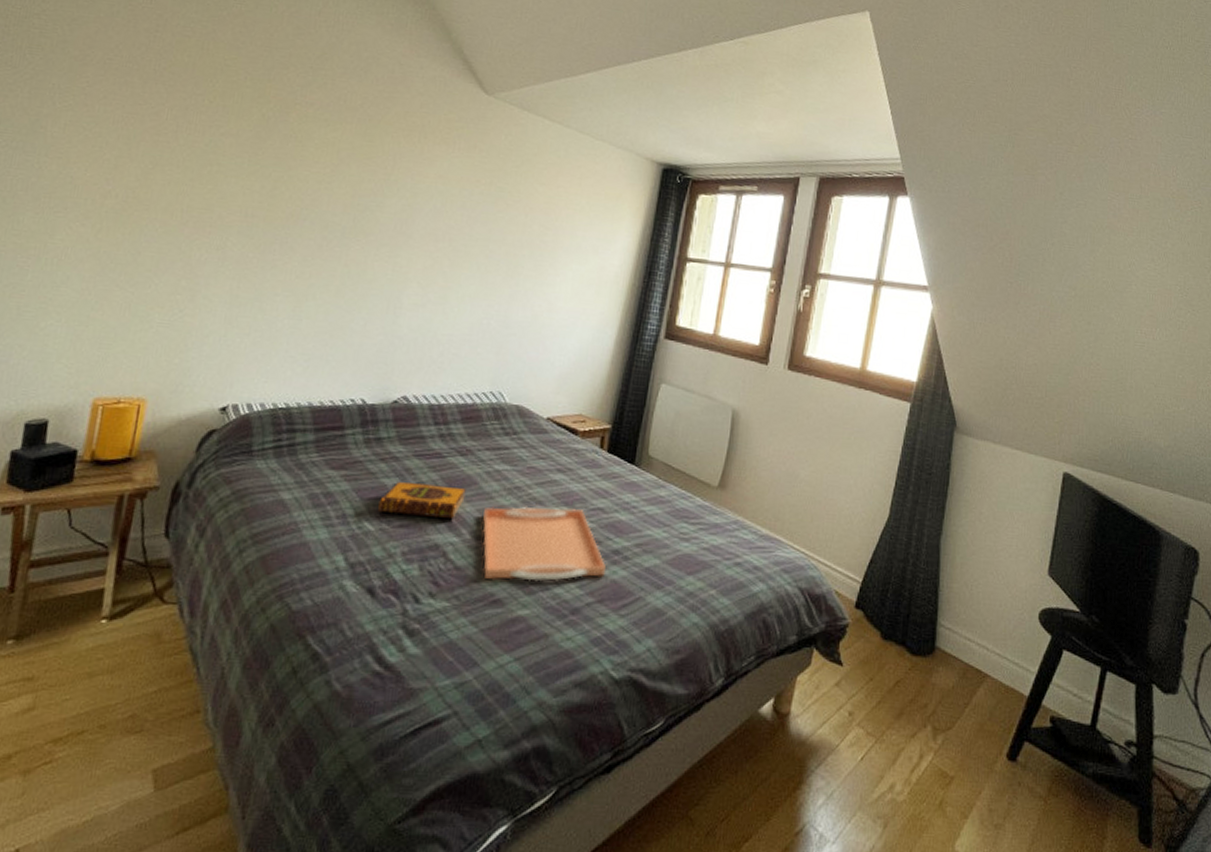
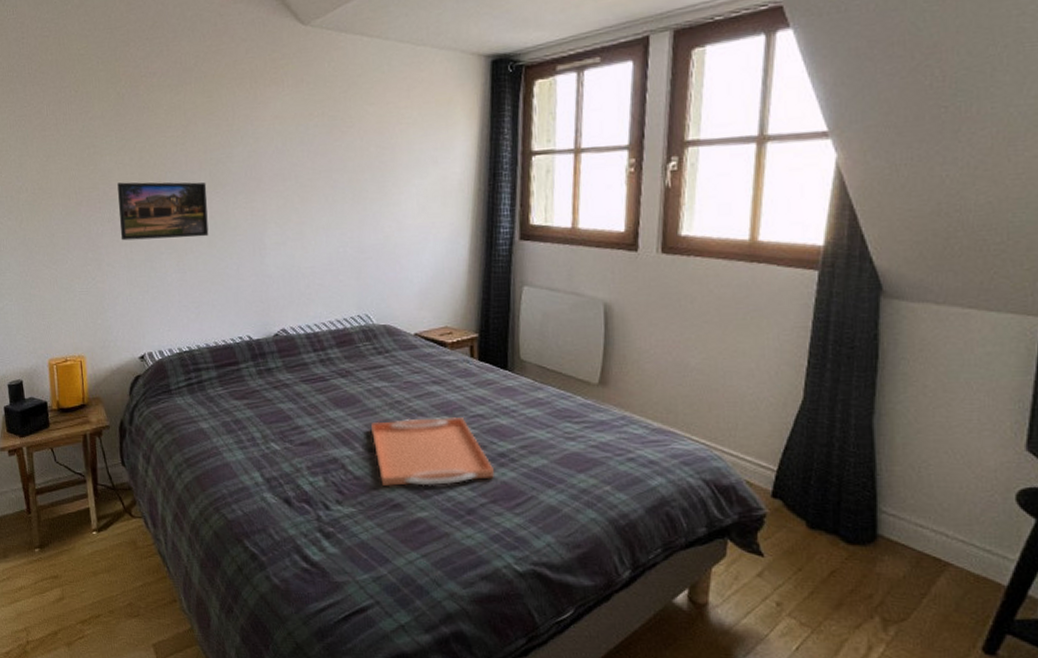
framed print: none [228,209,348,285] -> present [117,182,209,241]
hardback book: present [378,481,468,520] -> none [280,404,353,435]

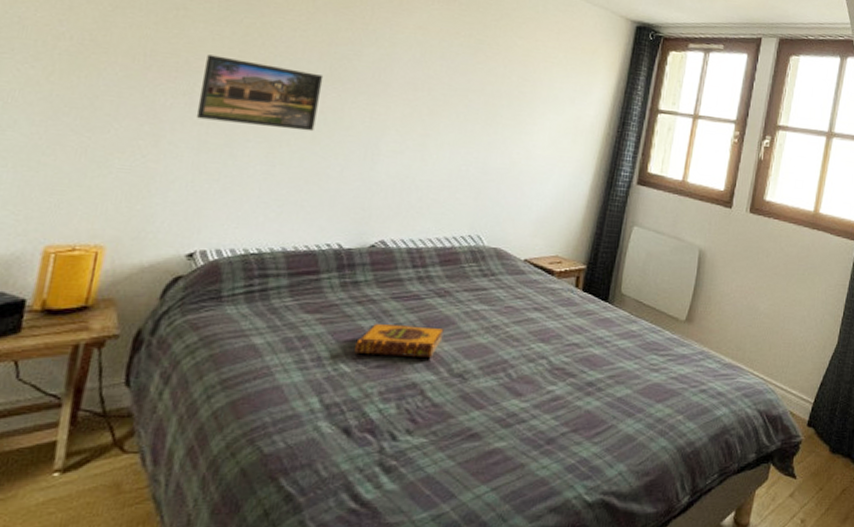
hardback book: none [280,404,353,435] -> present [355,323,446,359]
serving tray: present [371,418,495,486] -> none [460,343,581,415]

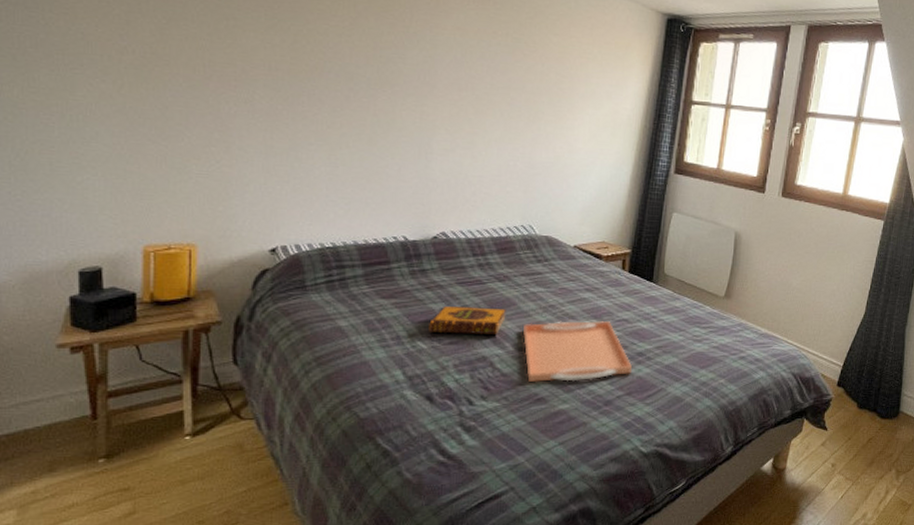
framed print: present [196,54,324,132] -> none [259,63,372,134]
serving tray: none [460,343,581,415] -> present [523,321,633,382]

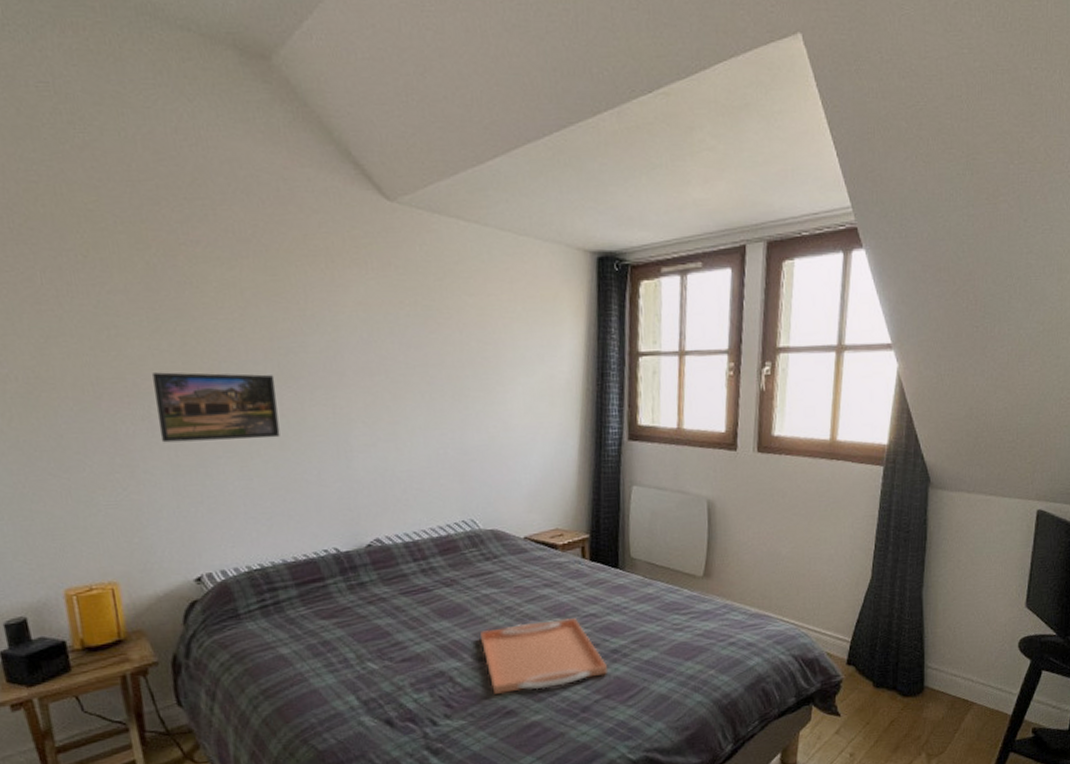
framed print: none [259,63,372,134] -> present [152,372,280,443]
hardback book: present [429,305,508,336] -> none [377,616,460,652]

